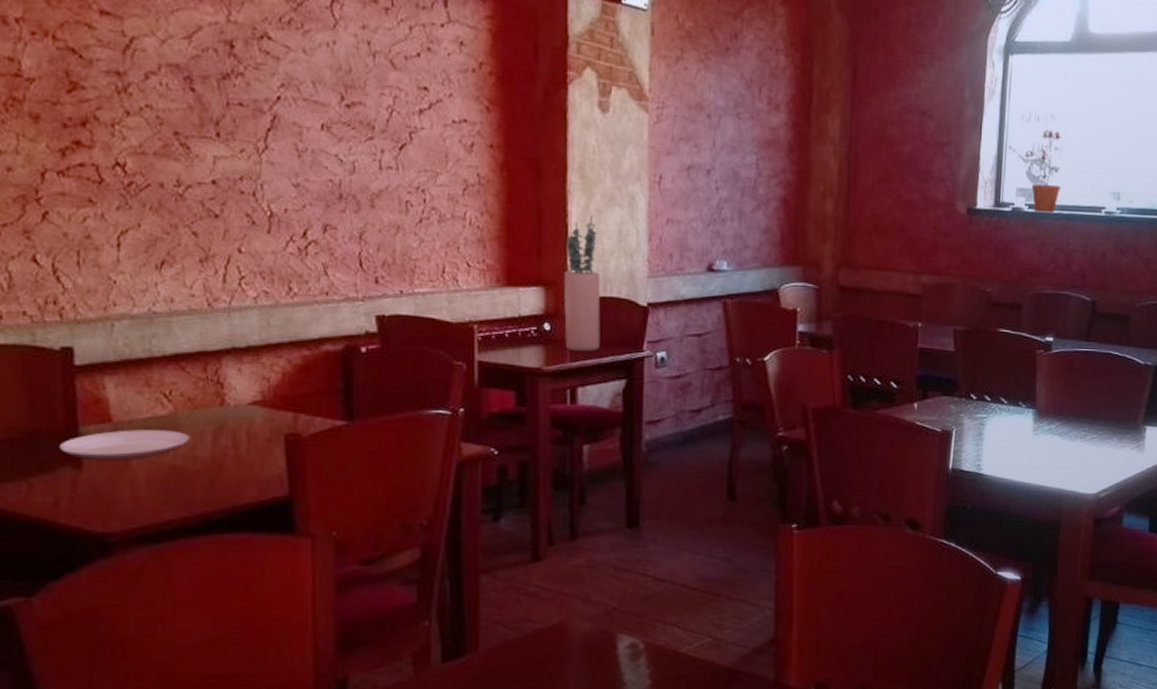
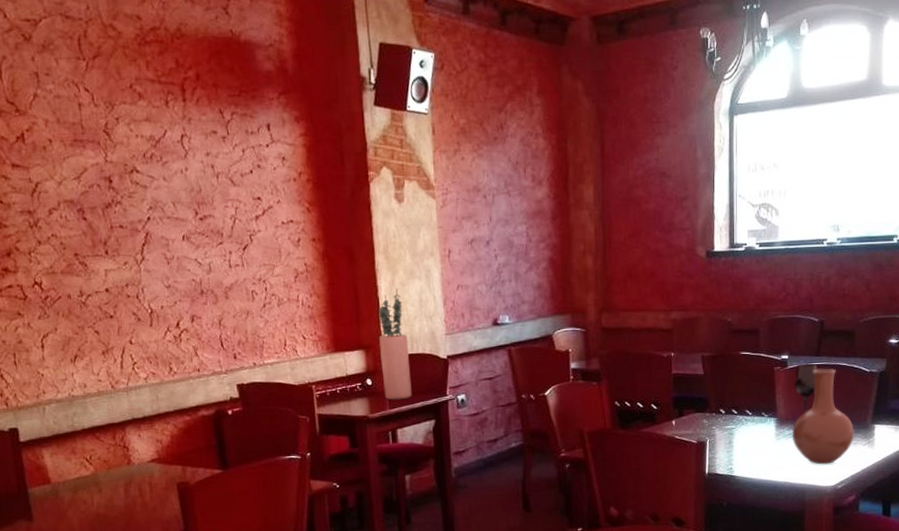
plate: present [60,430,190,461] -> none [15,486,108,514]
potted plant: present [1025,130,1062,214] -> none [753,177,786,250]
vase: none [1051,356,1123,468] -> present [791,368,854,465]
wine glass: none [1058,348,1086,406] -> present [794,363,818,413]

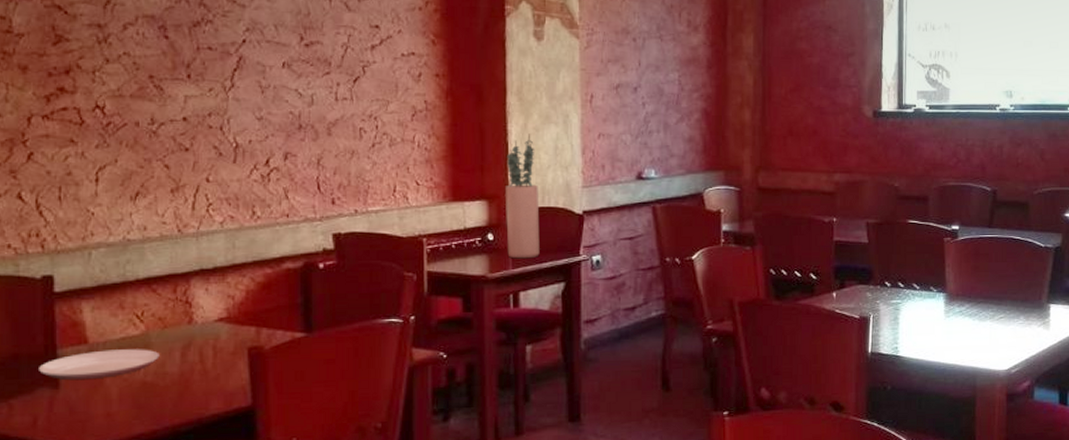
plate: none [15,486,108,514] -> present [39,349,160,381]
vase: present [791,368,854,465] -> none [962,241,1029,346]
wine glass: present [794,363,818,413] -> none [965,235,990,289]

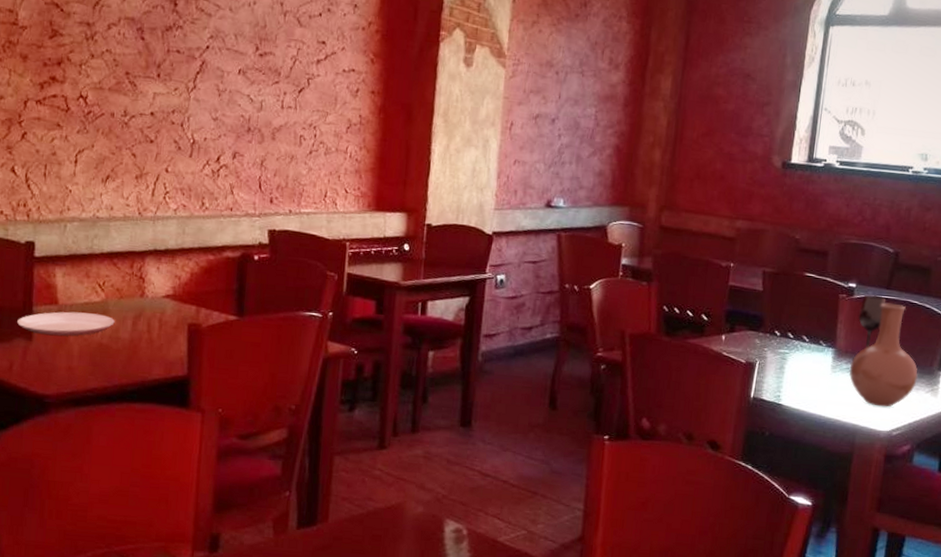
vase: present [506,134,540,259] -> none [420,154,455,271]
vase: none [962,241,1029,346] -> present [849,302,918,407]
wine glass: none [965,235,990,289] -> present [858,294,886,348]

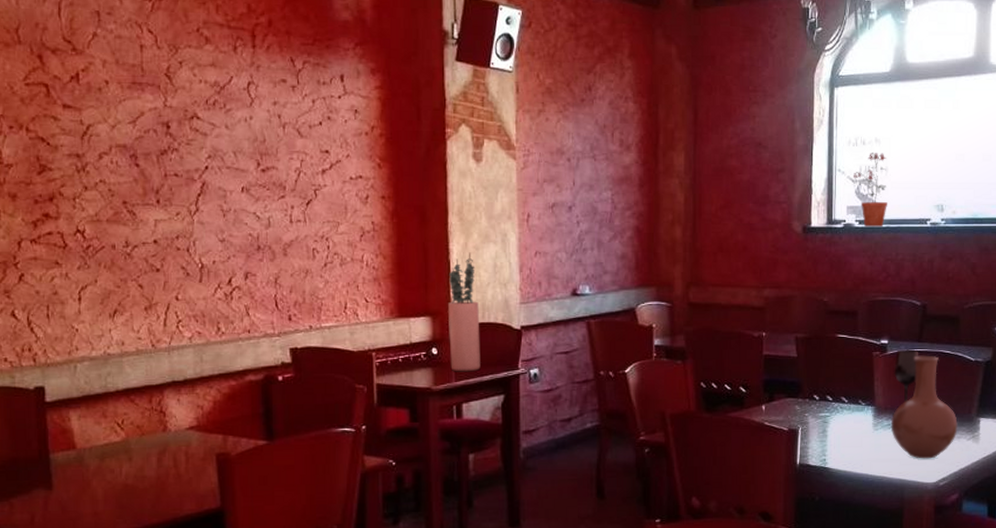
plate: present [17,311,115,336] -> none [34,454,139,482]
vase: none [420,154,455,271] -> present [448,252,481,372]
potted plant: none [839,95,875,171] -> present [854,153,887,228]

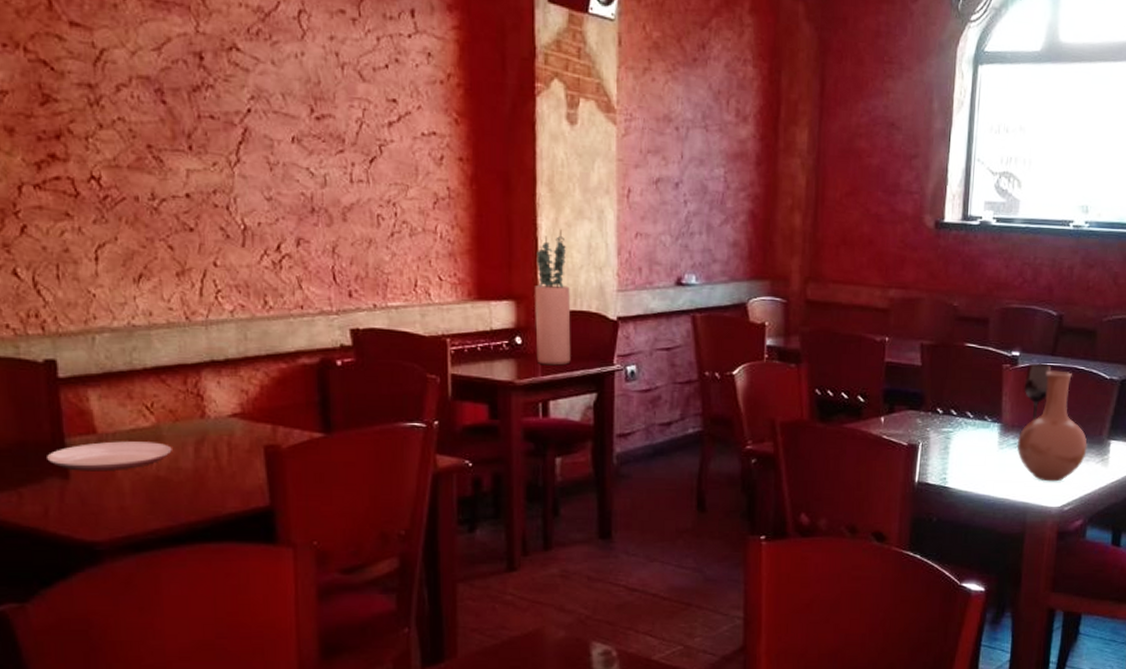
plate: none [34,454,139,482] -> present [47,441,172,472]
potted plant: present [854,153,887,228] -> none [994,142,1030,227]

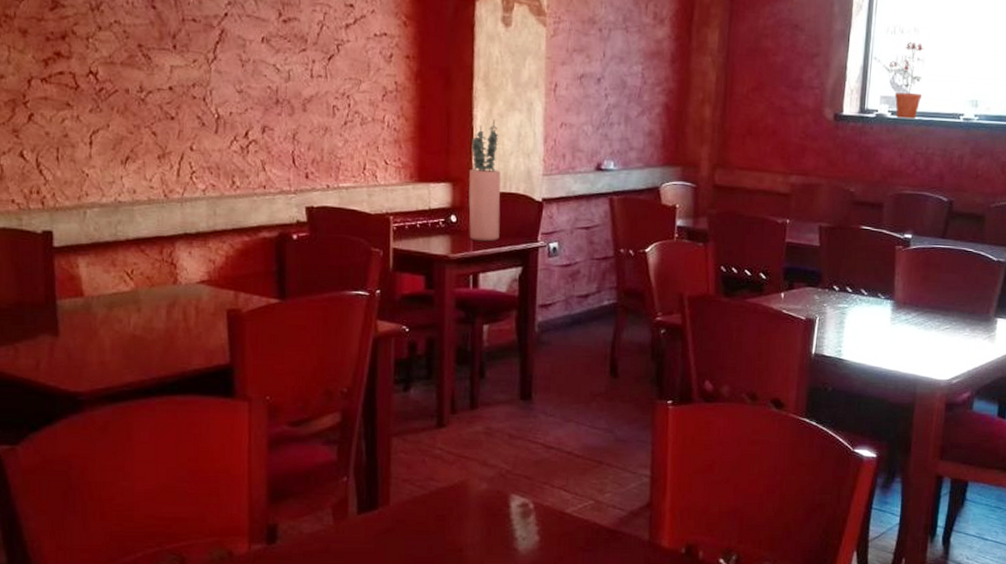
plate: present [47,441,172,472] -> none [41,303,147,330]
potted plant: none [994,142,1030,227] -> present [889,42,924,120]
vase: present [1017,370,1088,482] -> none [908,252,975,356]
wine glass: present [1024,363,1052,421] -> none [915,245,942,299]

